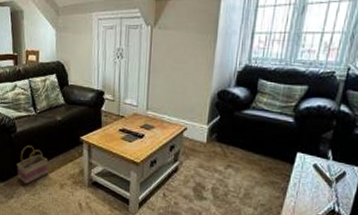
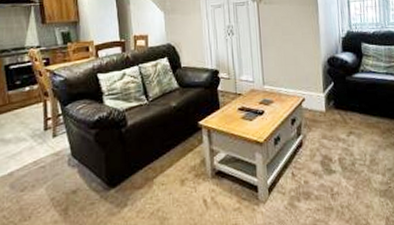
basket: present [16,145,48,185] -> none [129,139,166,187]

